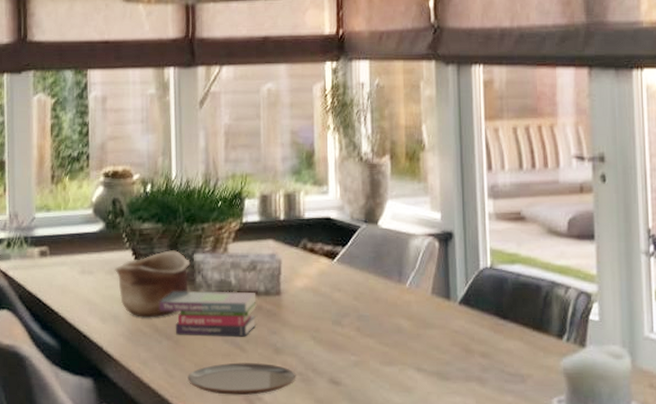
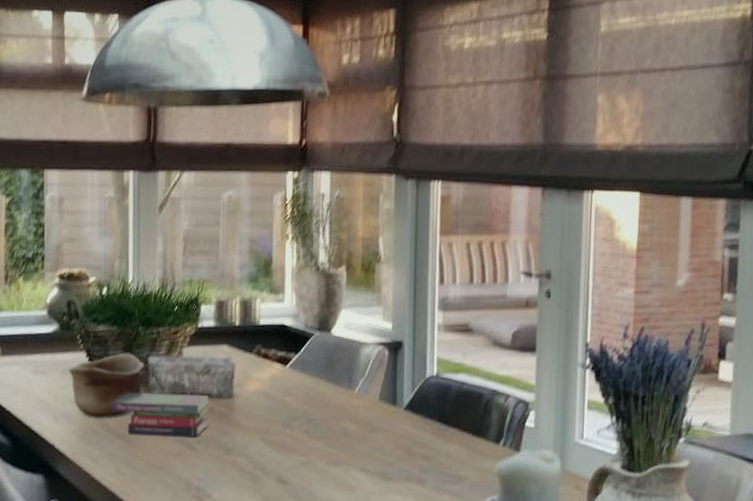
plate: present [188,362,296,396] -> none [138,461,245,493]

